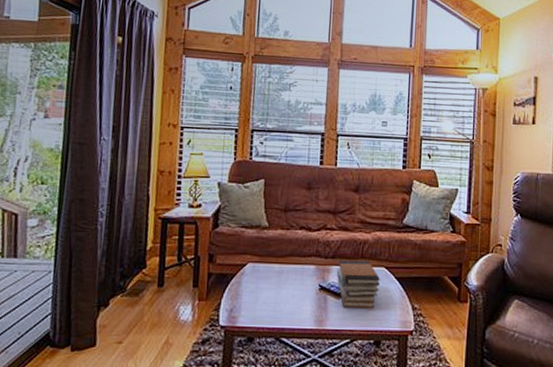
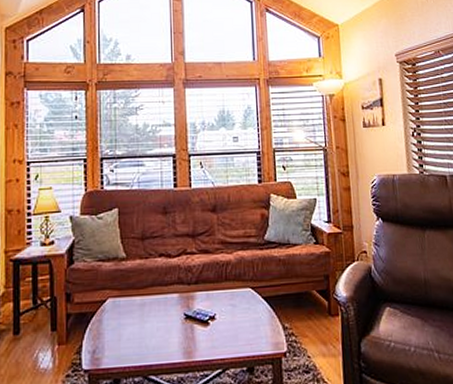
book stack: present [336,260,381,309] -> none [201,282,248,336]

